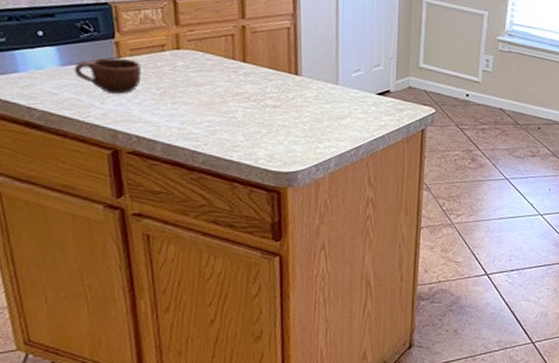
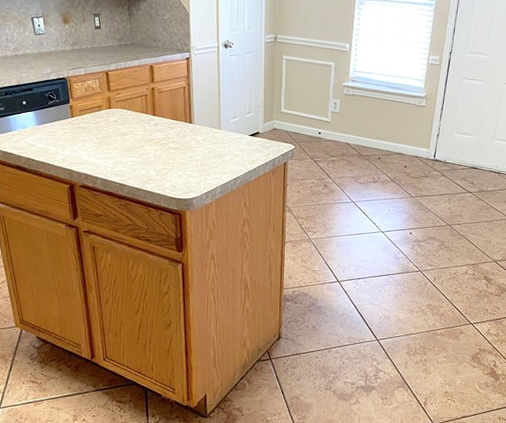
mug: present [73,57,142,94] -> none [45,117,87,144]

